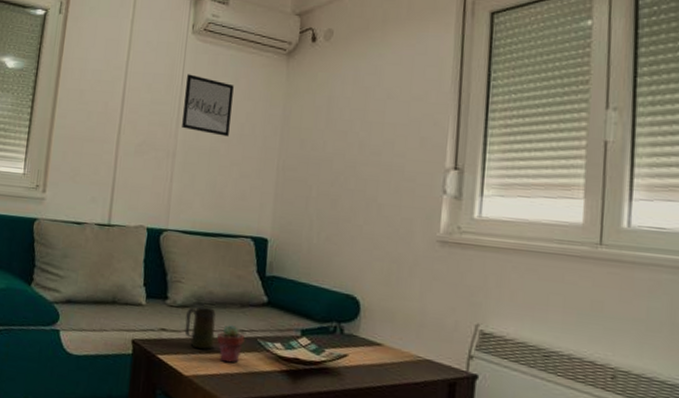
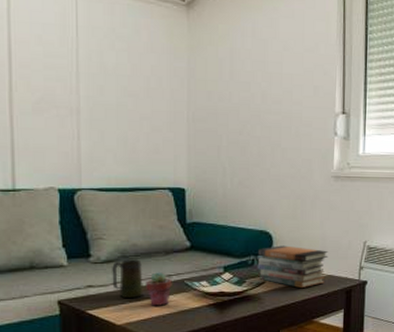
wall art: present [182,74,234,137] -> none [82,24,135,91]
book stack: none [339,314,429,371] -> present [257,245,329,289]

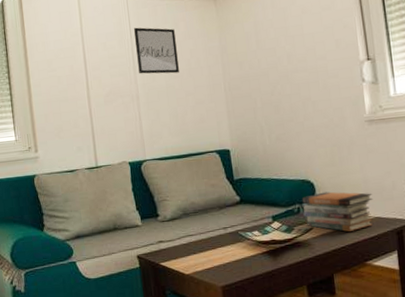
wall art: none [82,24,135,91] -> present [134,27,179,75]
mug: present [112,259,143,299] -> none [176,215,205,251]
potted succulent: present [146,272,172,306] -> none [206,225,228,256]

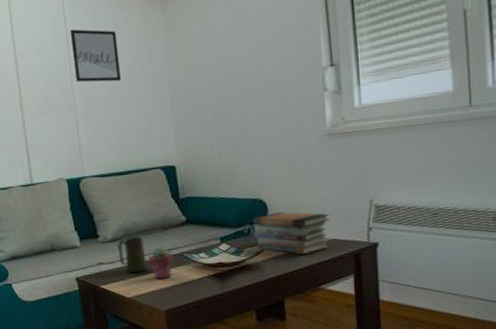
mug: none [176,215,205,251] -> present [117,236,147,274]
potted succulent: none [206,225,228,256] -> present [149,247,173,279]

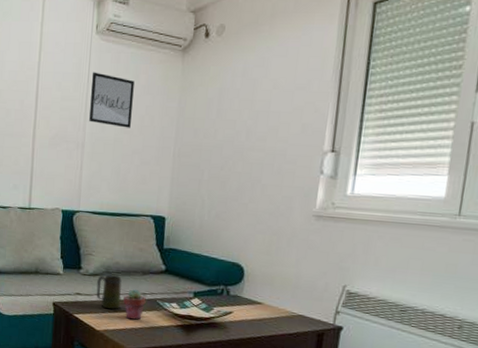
book stack: present [252,211,330,255] -> none [226,279,302,324]

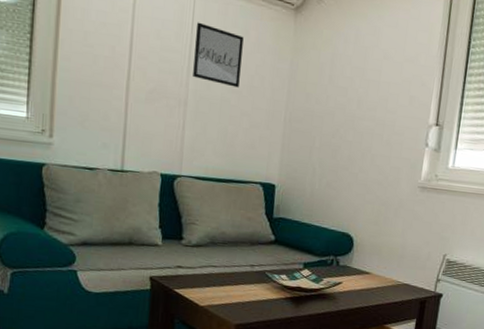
mug: present [96,275,122,310] -> none [199,245,229,283]
potted succulent: present [123,289,146,320] -> none [230,261,254,294]

